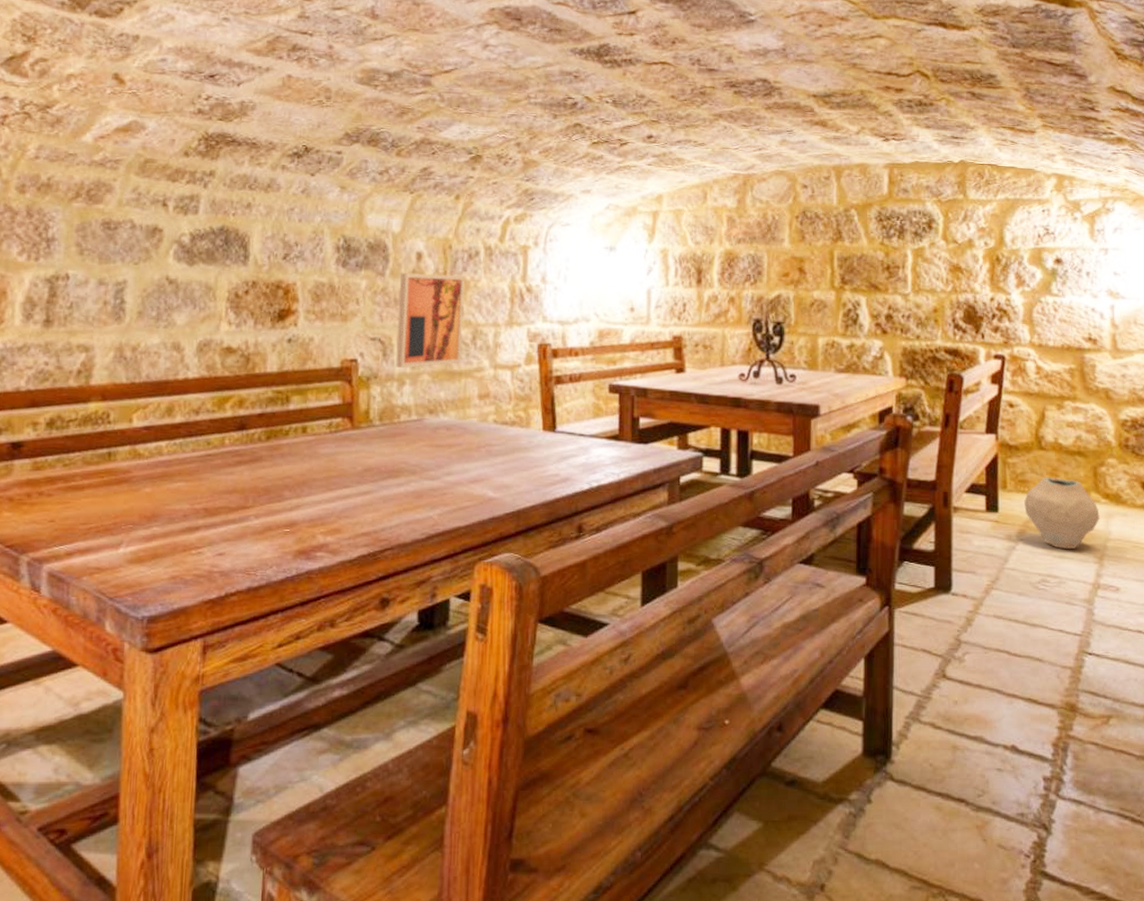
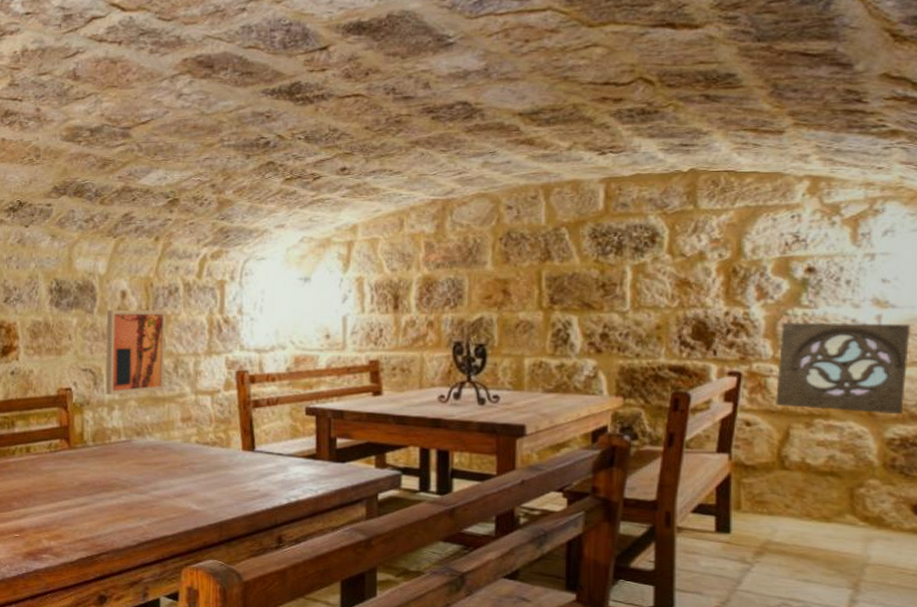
vase: present [1023,477,1100,549] -> none [761,498,856,573]
wall ornament: none [1033,310,1137,398] -> present [776,322,911,415]

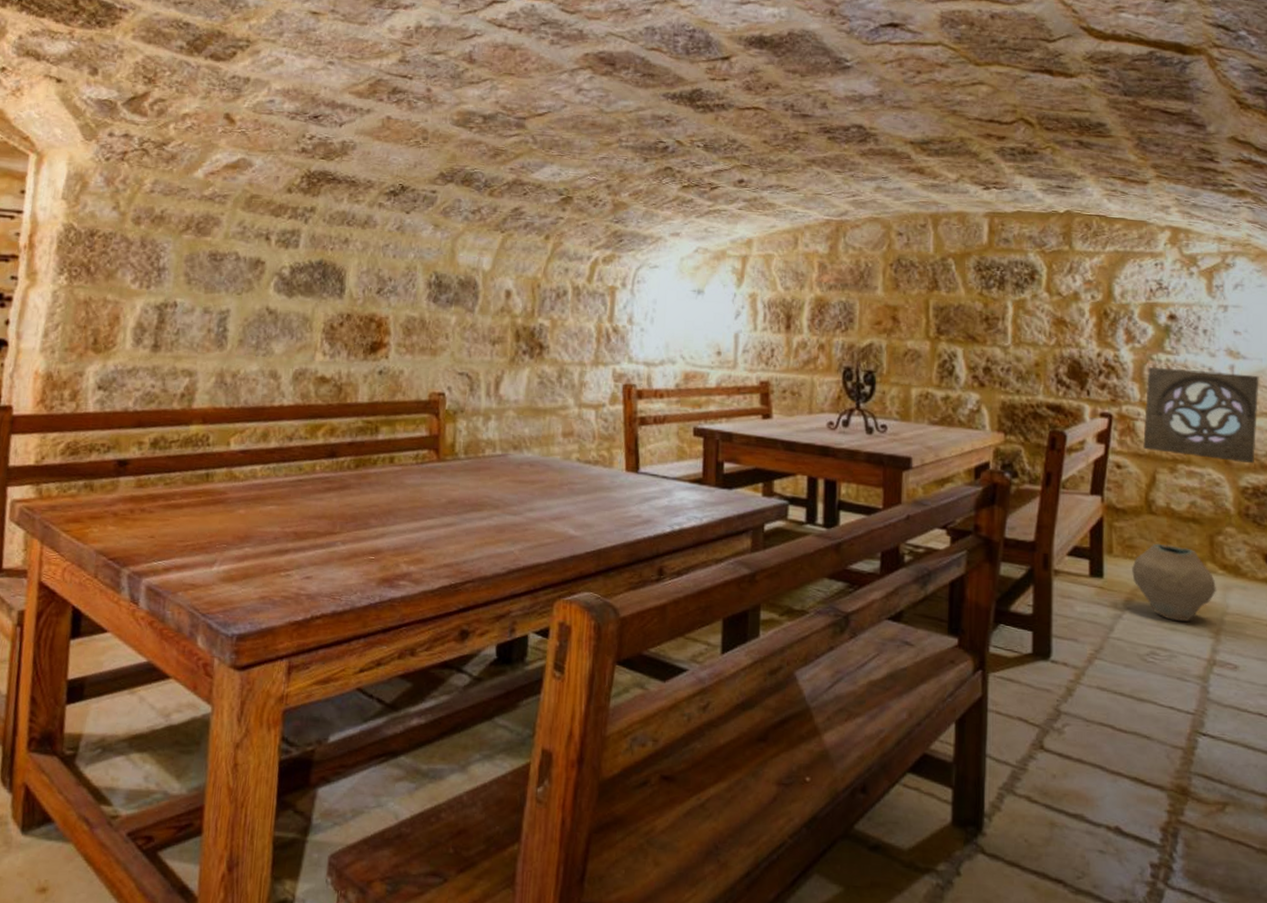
wall art: present [105,310,166,395] -> none [482,309,552,404]
vase: none [761,498,856,573] -> present [1131,543,1216,621]

